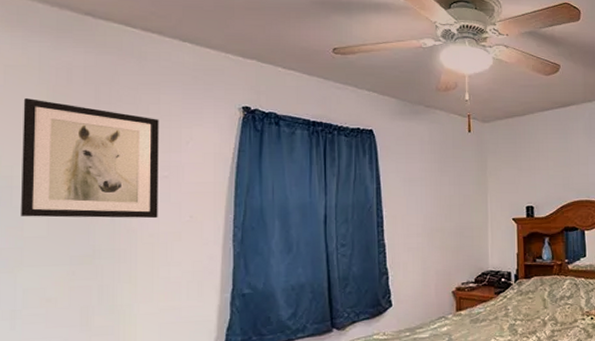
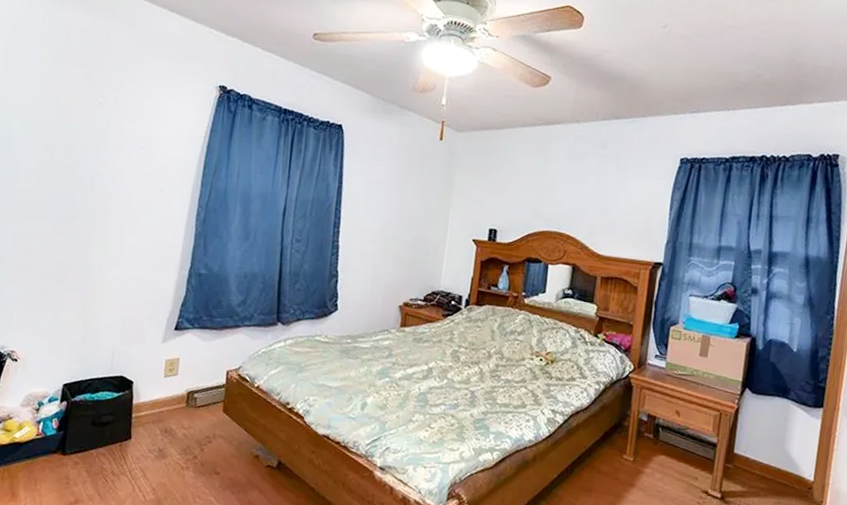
wall art: present [21,98,159,219] -> none [16,54,142,187]

